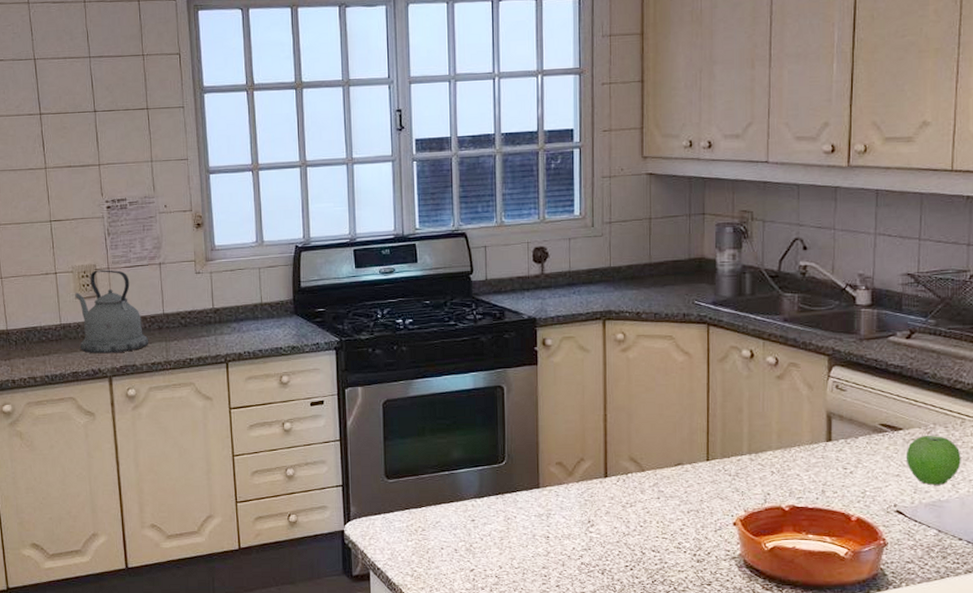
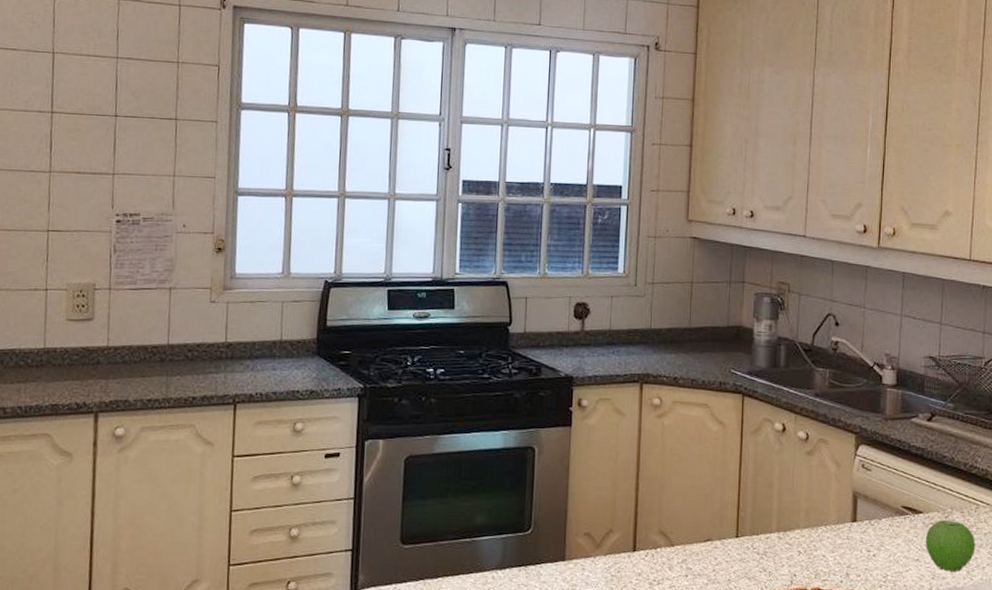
kettle: present [75,270,148,354] -> none [64,290,147,386]

